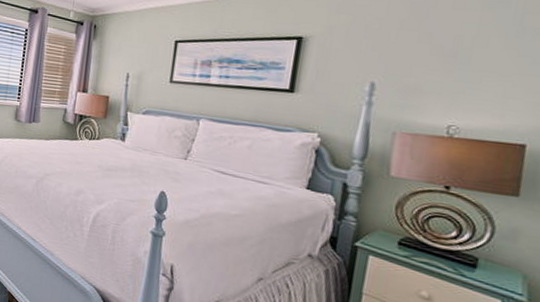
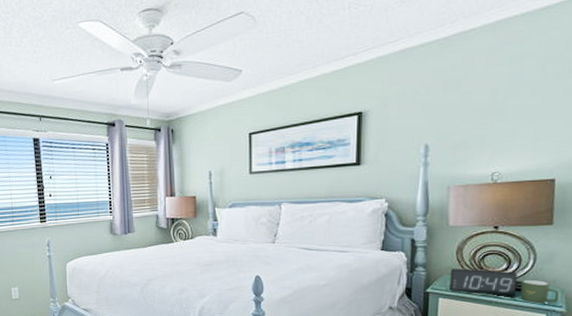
alarm clock: none [381,224,470,272] -> present [448,268,518,297]
mug: none [470,254,520,288] -> present [520,279,559,304]

